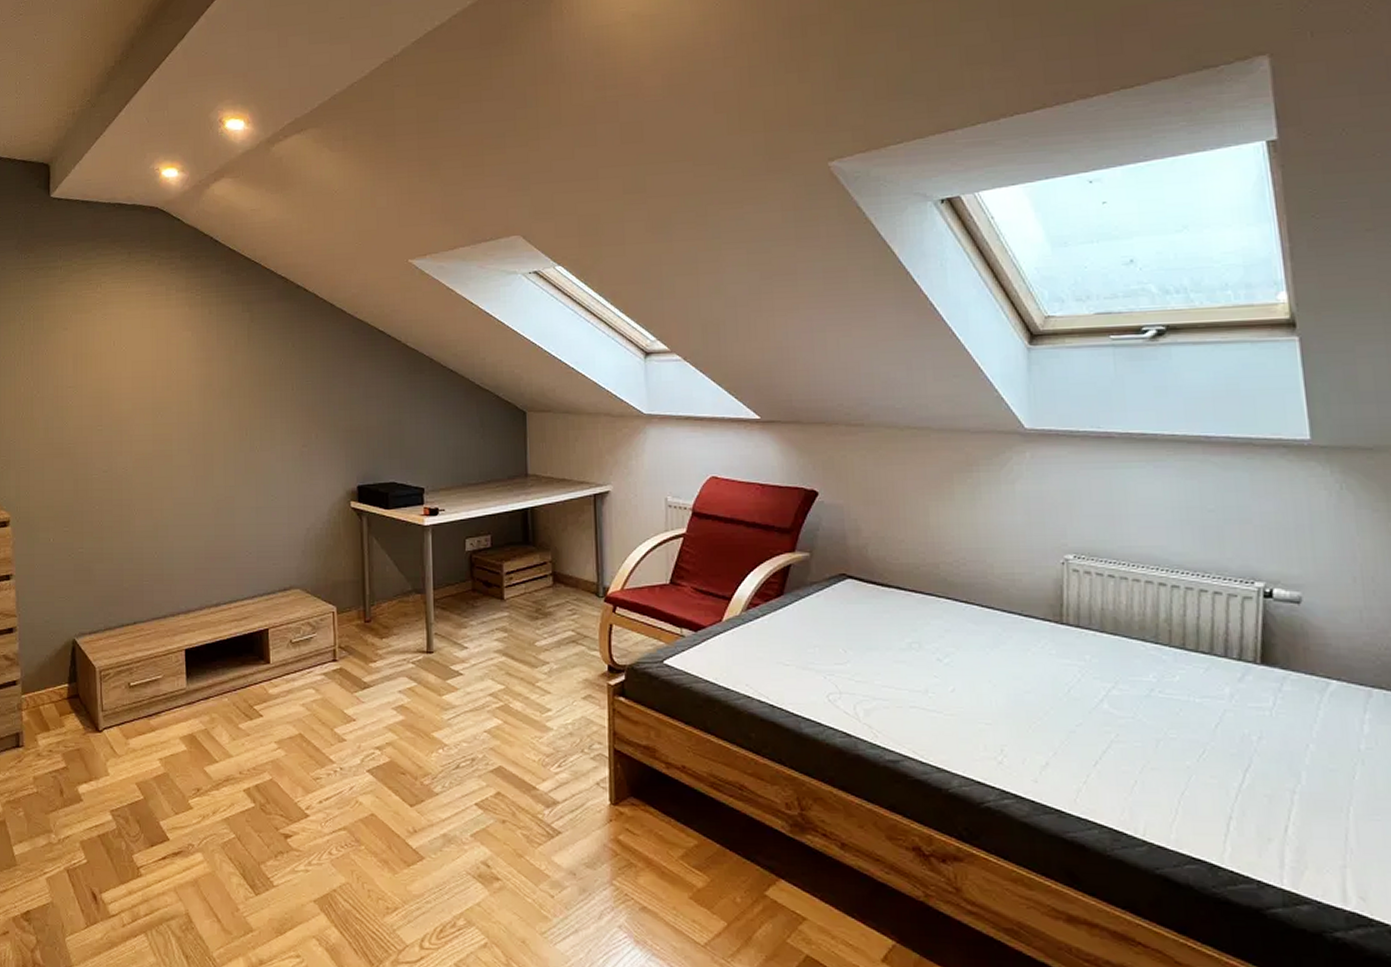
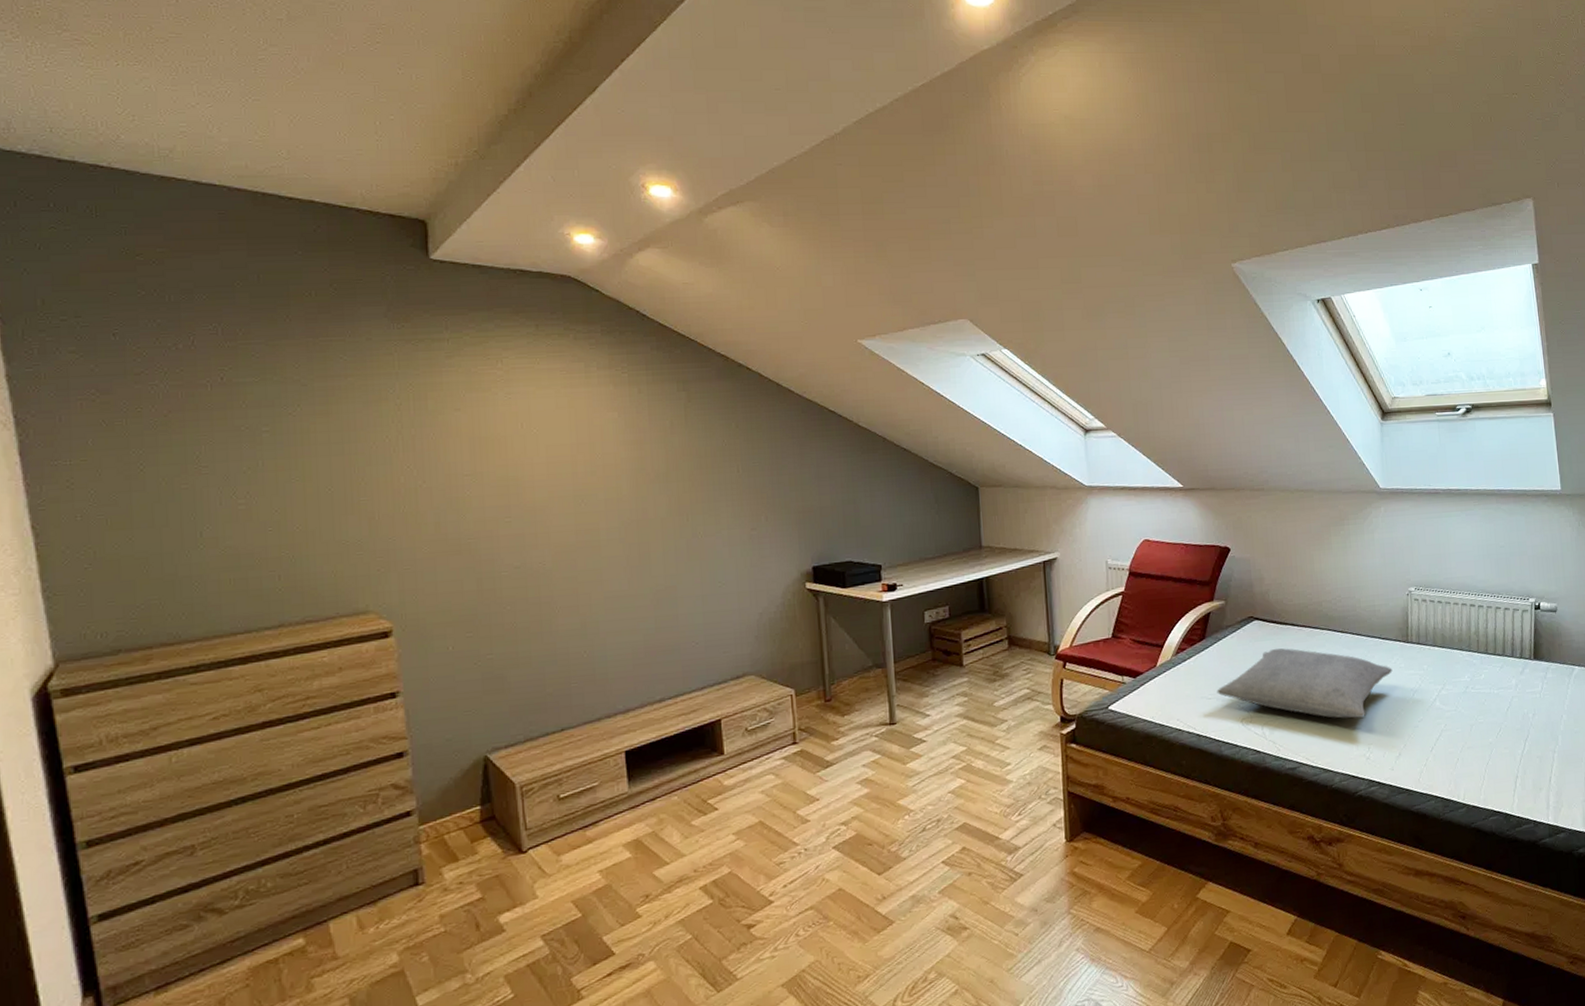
pillow: none [796,614,1039,711] -> present [1217,648,1393,719]

